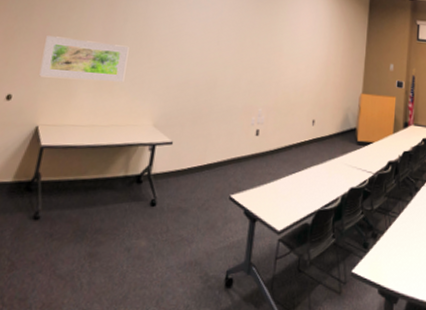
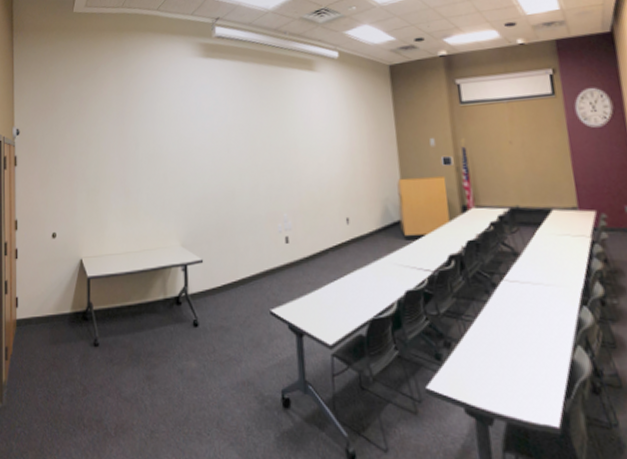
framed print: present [39,36,129,82] -> none [73,170,147,213]

